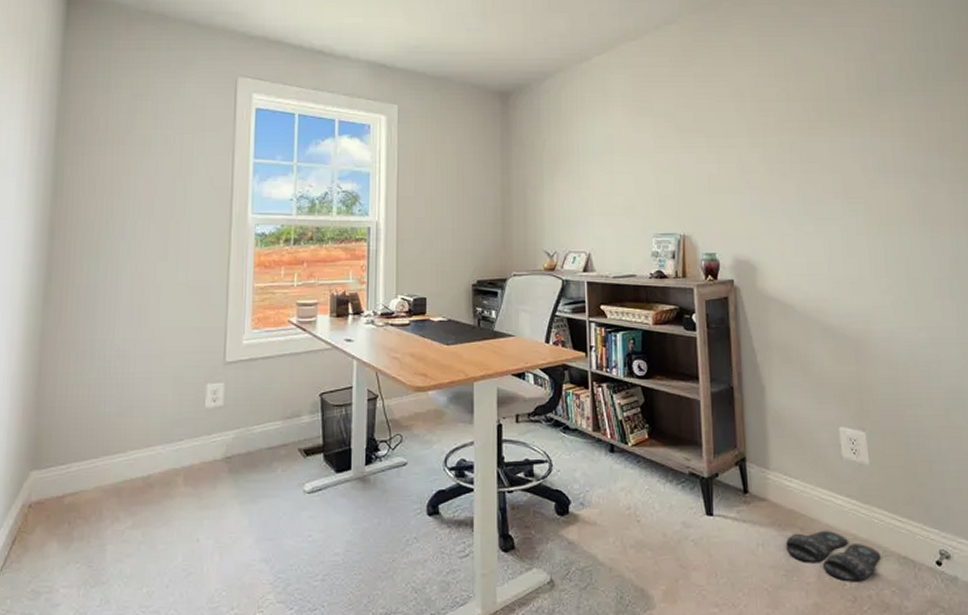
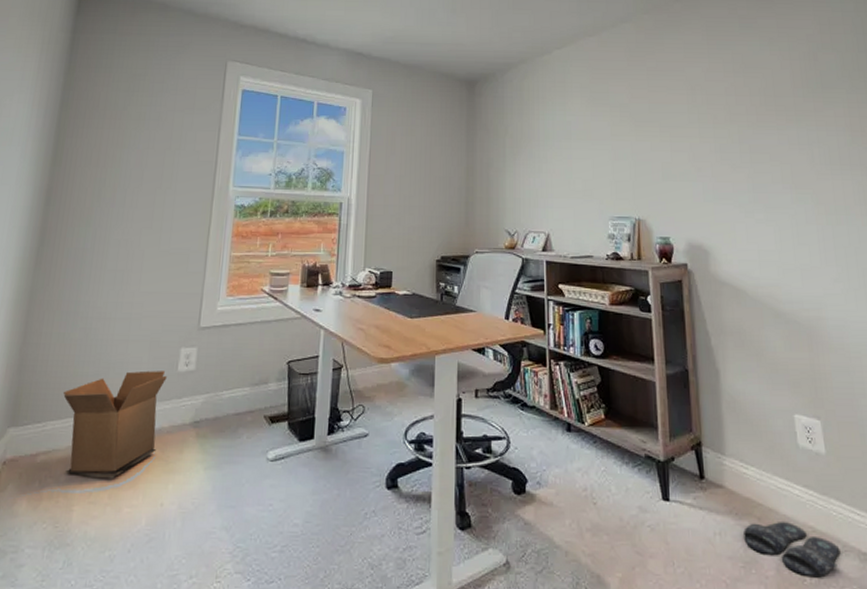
cardboard box: none [86,408,194,518] -> present [63,370,167,479]

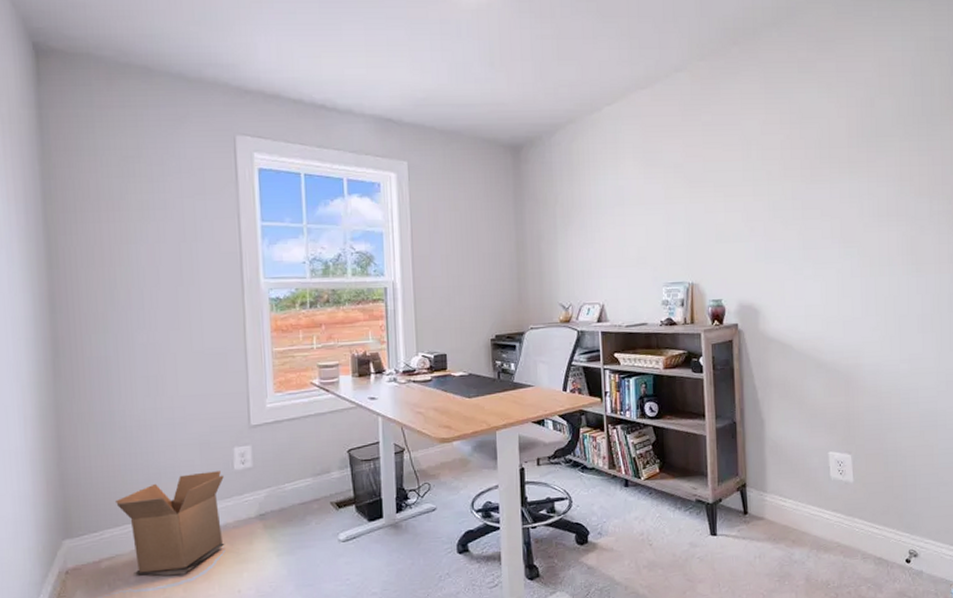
slippers: present [744,522,841,578] -> none [780,541,860,582]

